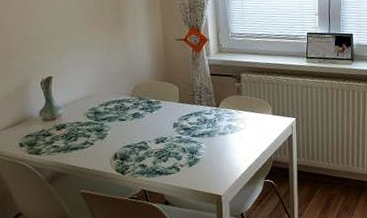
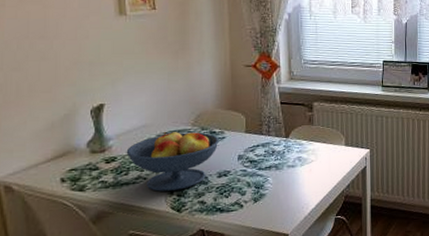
fruit bowl: none [74,101,156,156] -> present [126,131,219,192]

